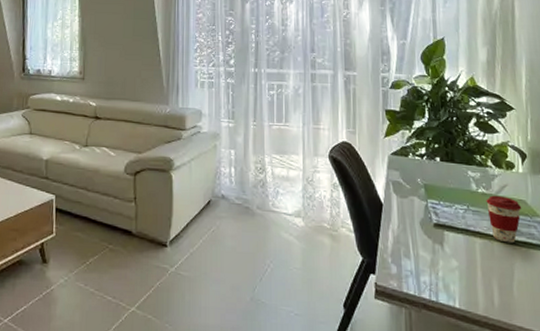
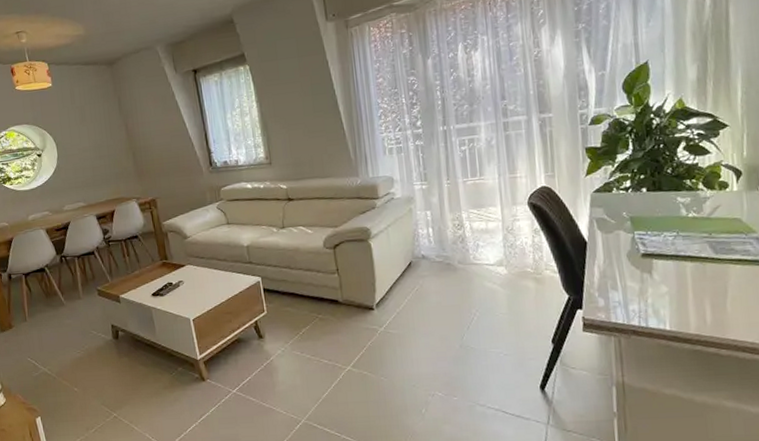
coffee cup: present [486,195,522,243] -> none [697,217,737,263]

